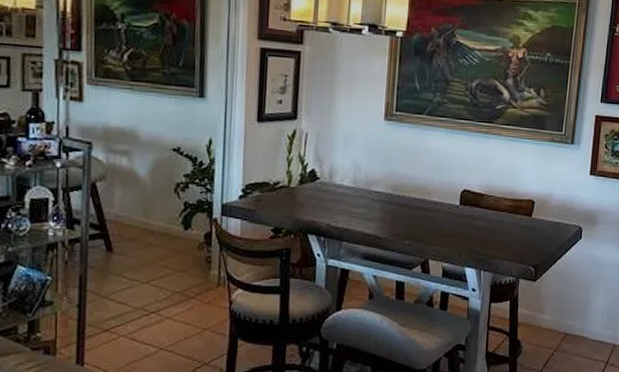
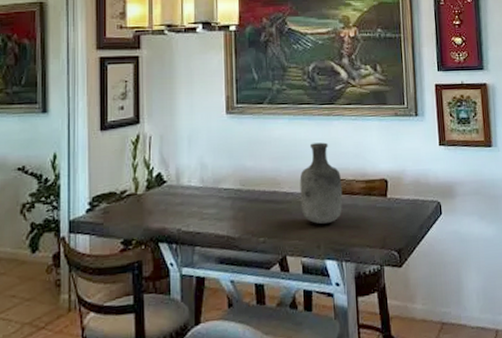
vase: none [448,158,491,235] -> present [300,142,343,225]

